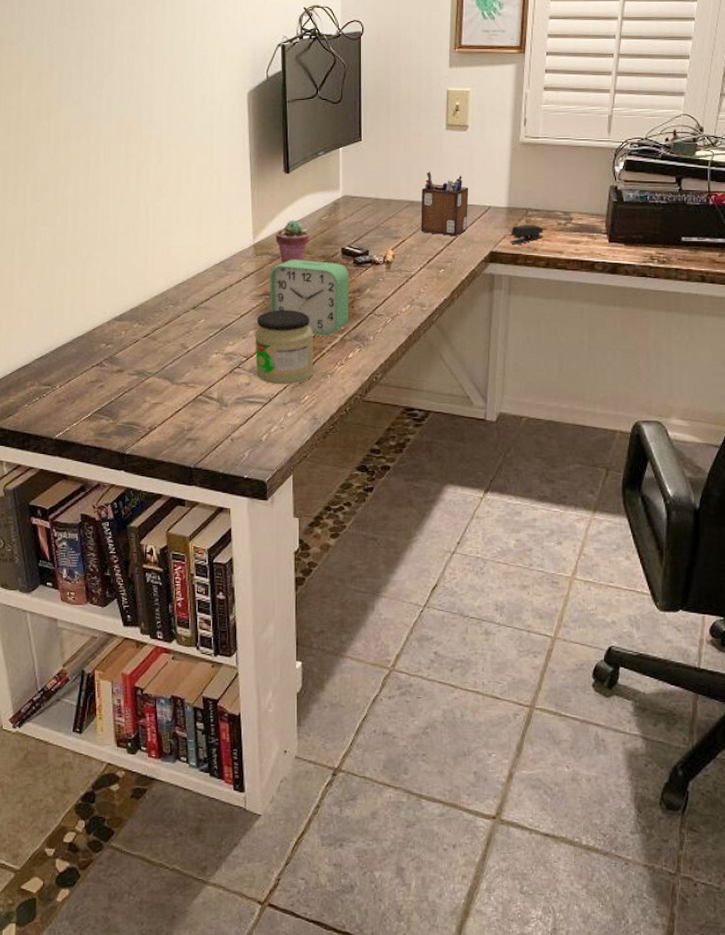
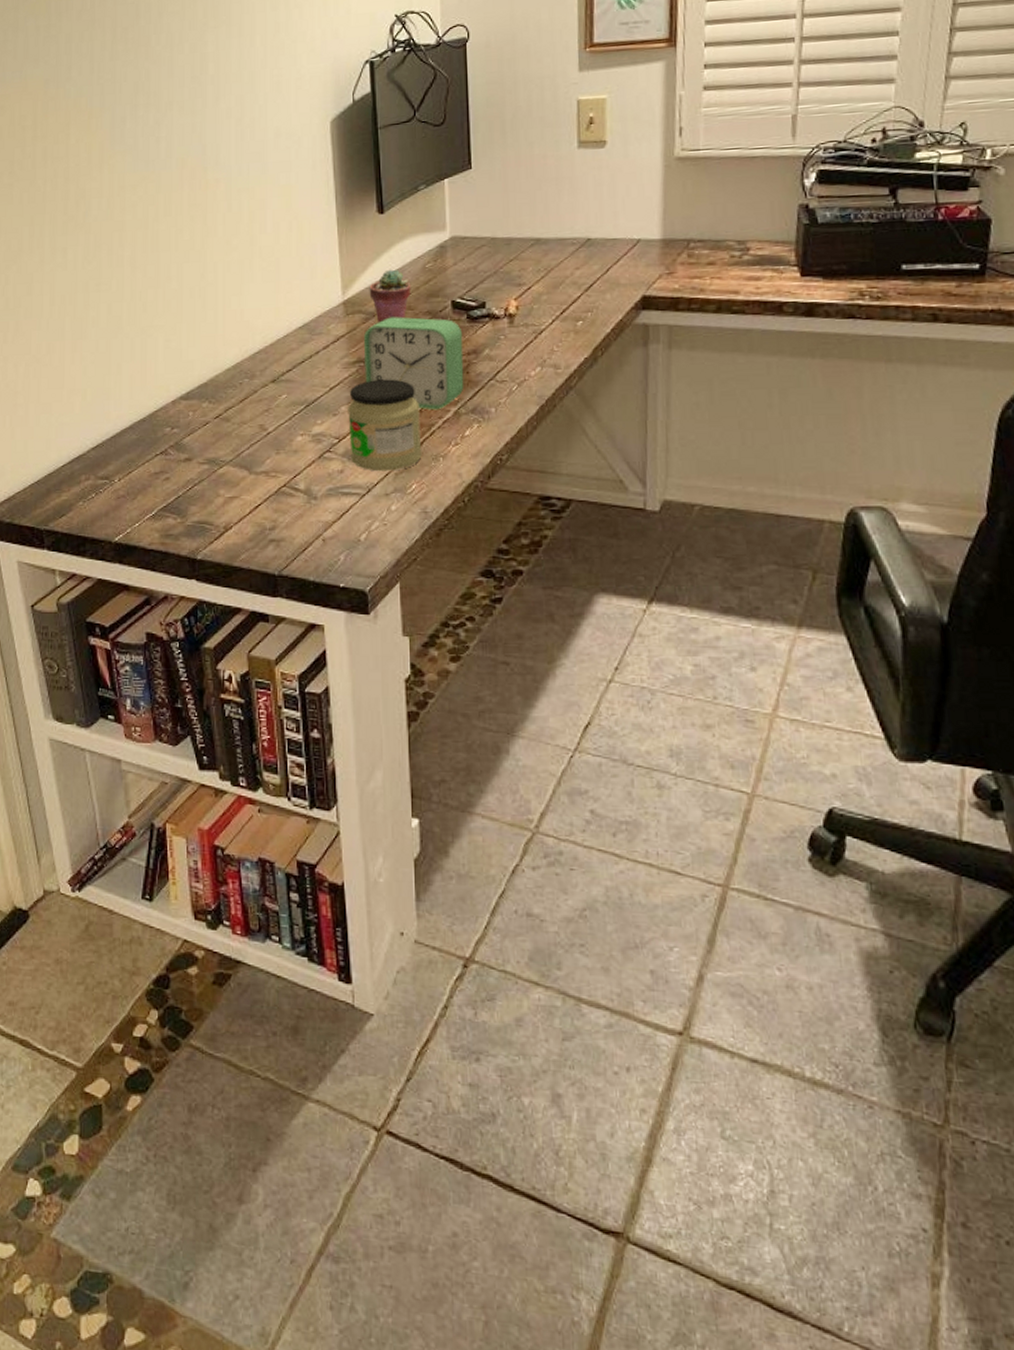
desk organizer: present [421,171,469,235] -> none [549,200,611,279]
stapler: present [509,224,543,245] -> none [666,258,711,286]

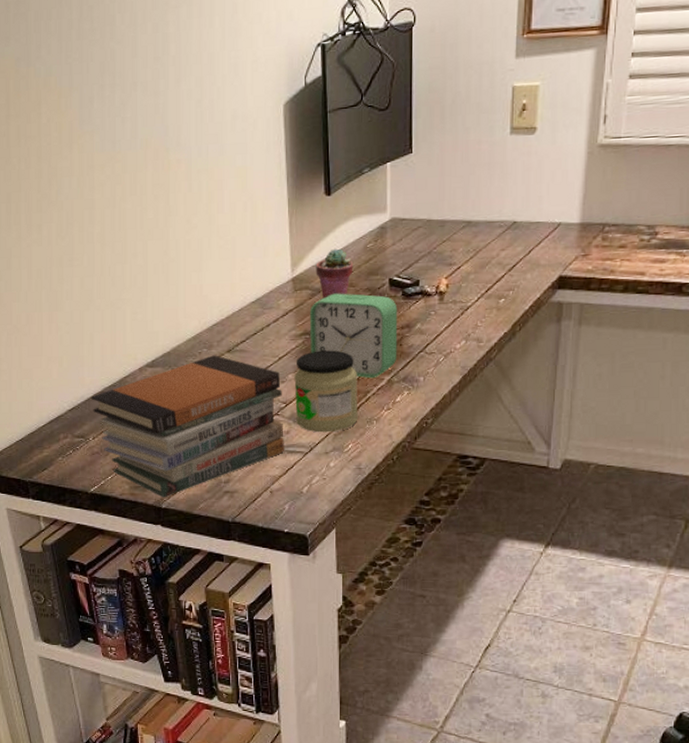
book stack: none [117,385,338,548] -> present [90,355,284,498]

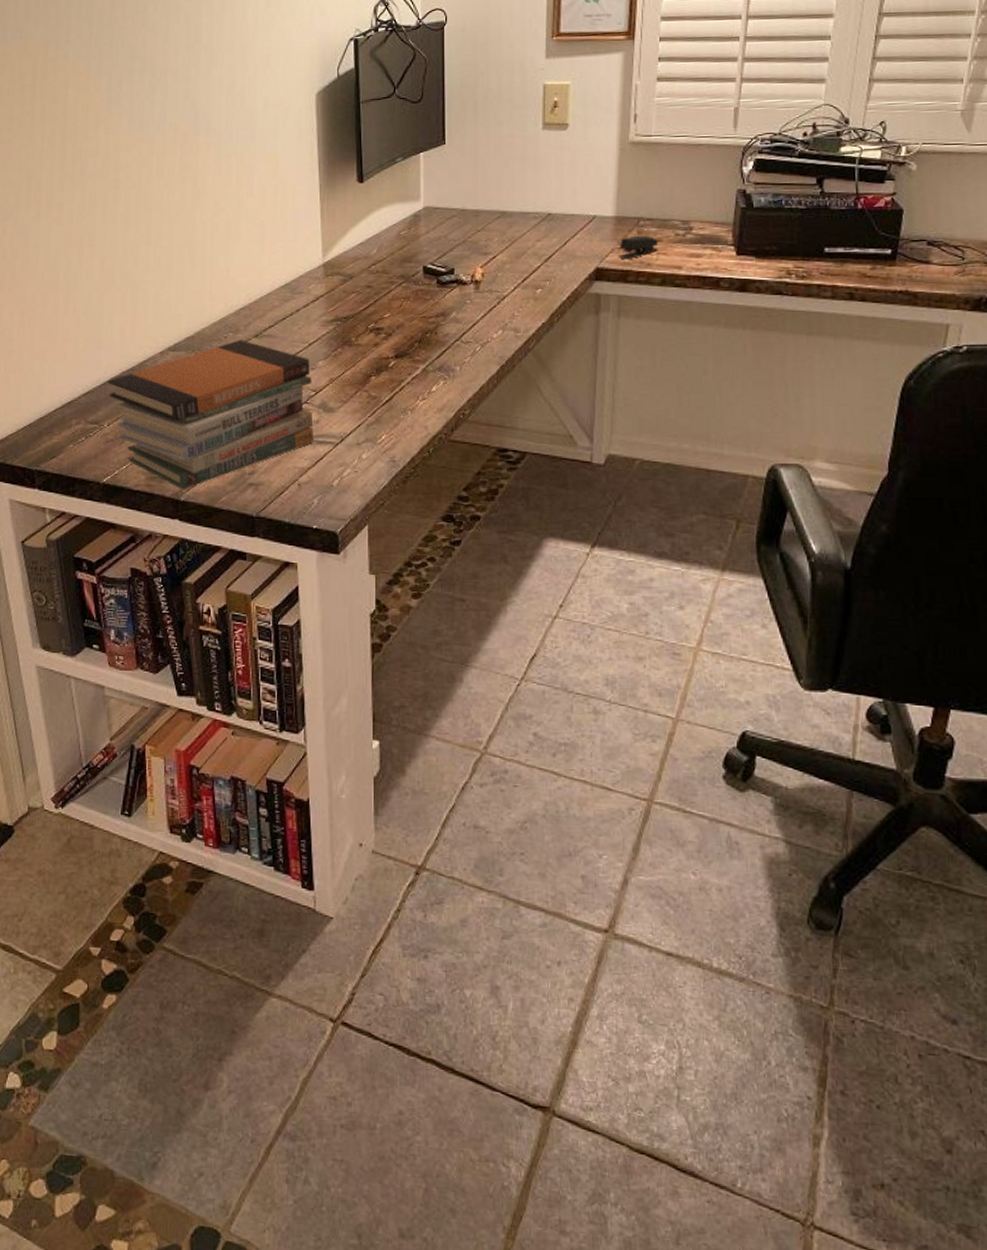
jar: present [294,350,358,433] -> none [325,337,392,423]
alarm clock: present [309,293,398,379] -> none [341,279,433,367]
potted succulent: present [315,248,354,299] -> none [347,235,387,285]
stapler: none [581,241,622,267] -> present [618,235,658,260]

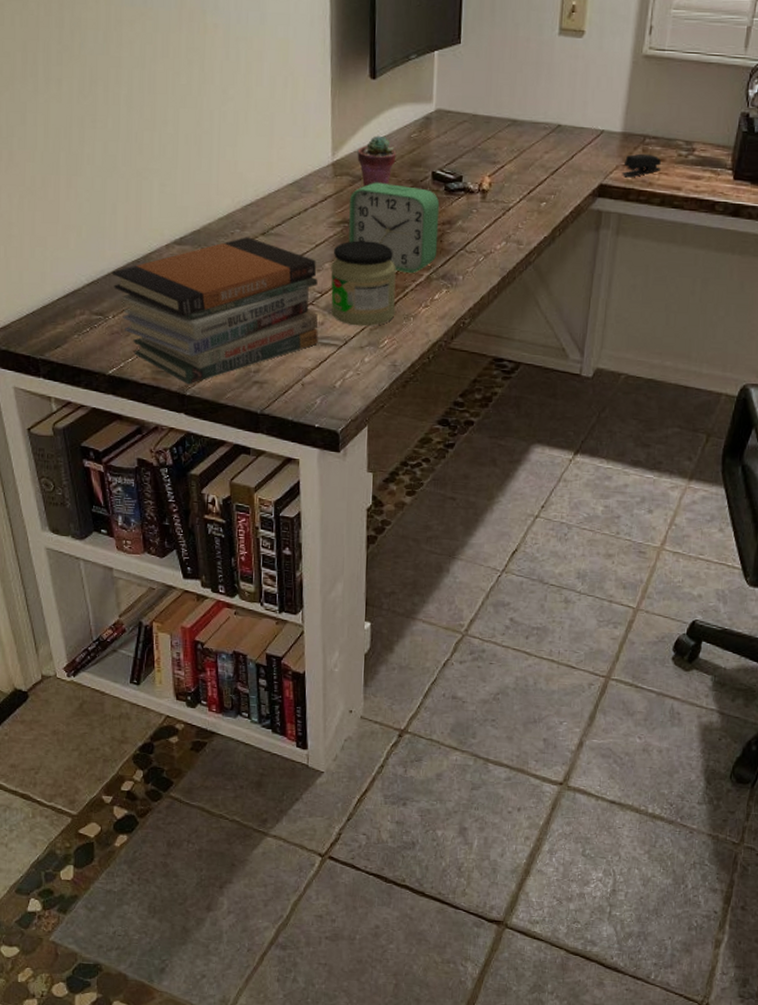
jar: none [325,337,392,423] -> present [331,240,396,327]
alarm clock: none [341,279,433,367] -> present [348,182,440,274]
potted succulent: none [347,235,387,285] -> present [357,135,397,187]

